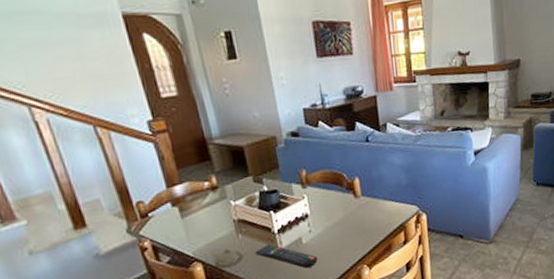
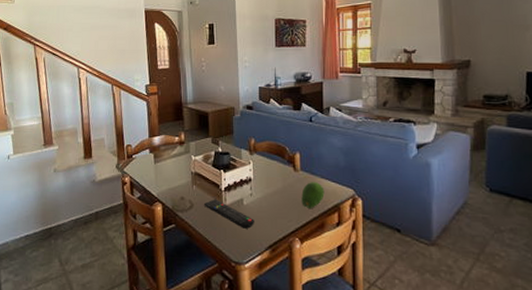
fruit: none [365,205,389,234] -> present [301,182,325,208]

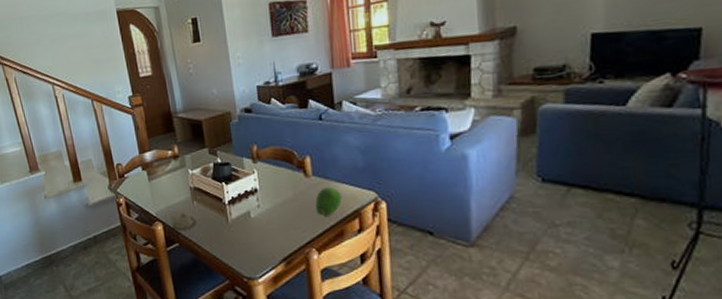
remote control: present [204,199,254,229] -> none [208,214,265,242]

